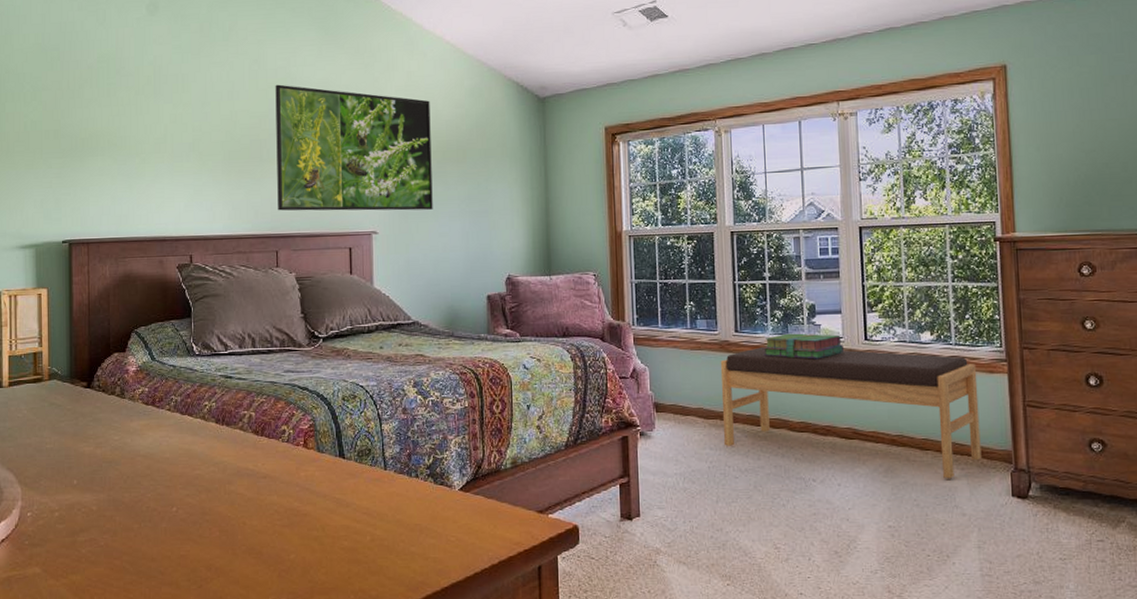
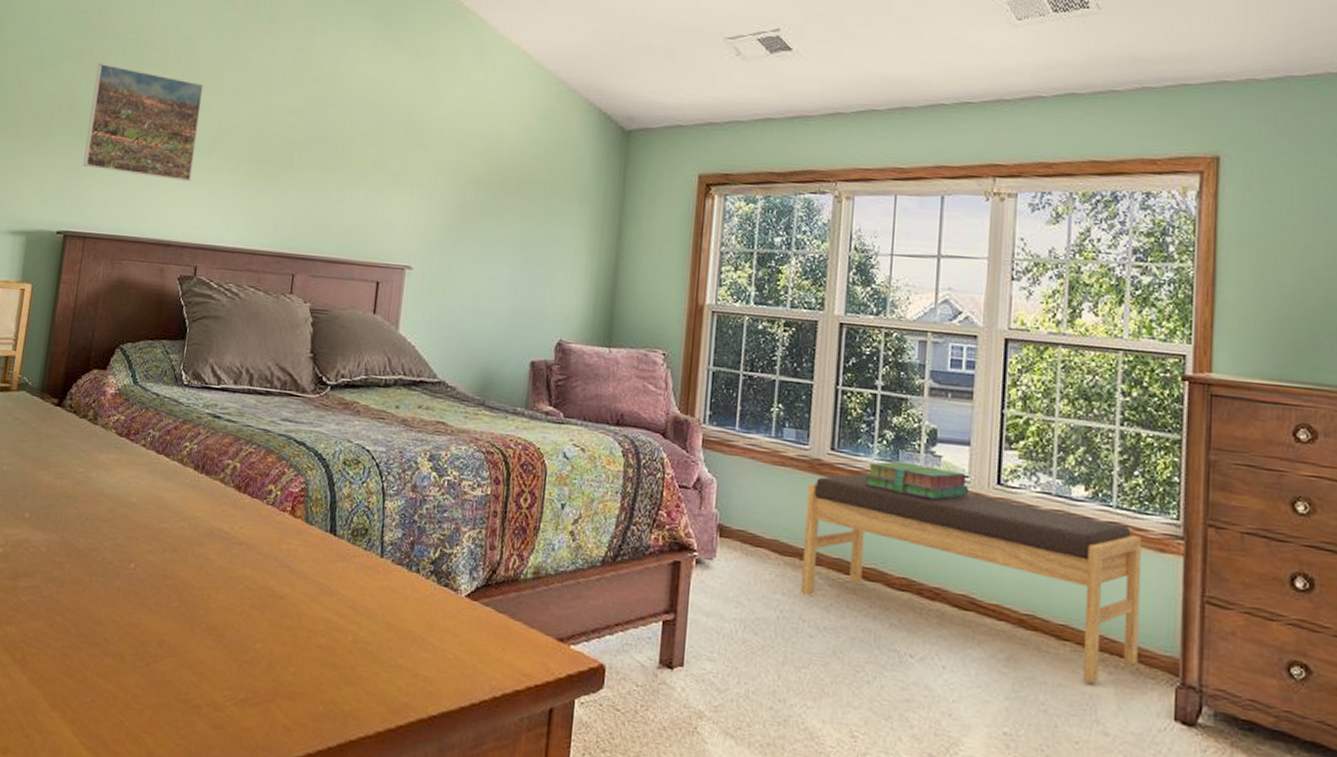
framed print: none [75,91,175,185] -> present [83,63,204,181]
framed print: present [275,84,433,211] -> none [301,79,494,249]

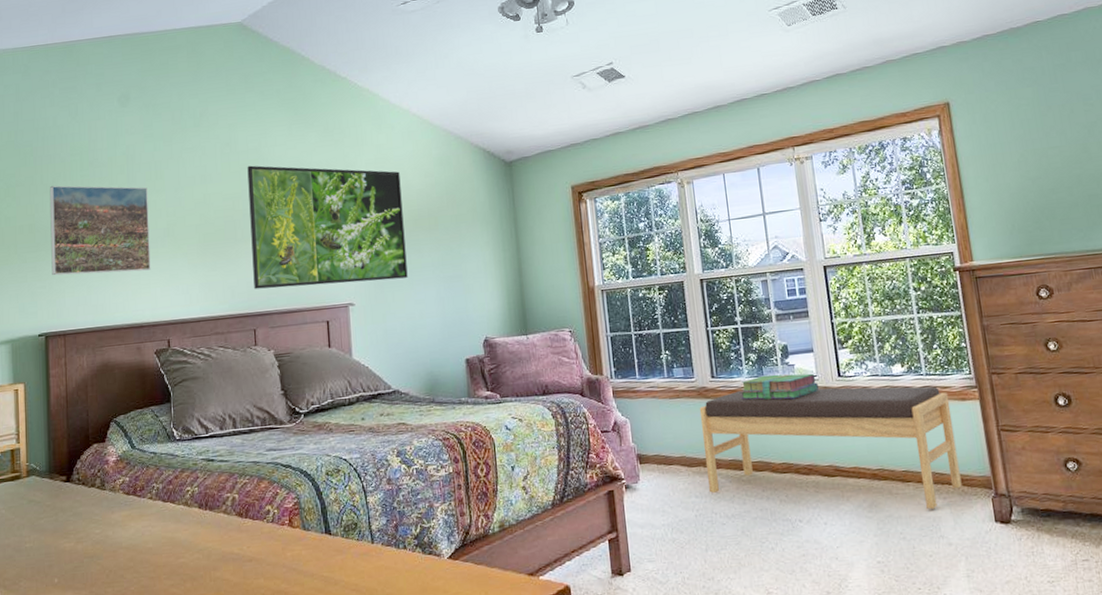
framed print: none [301,79,494,249] -> present [247,165,408,290]

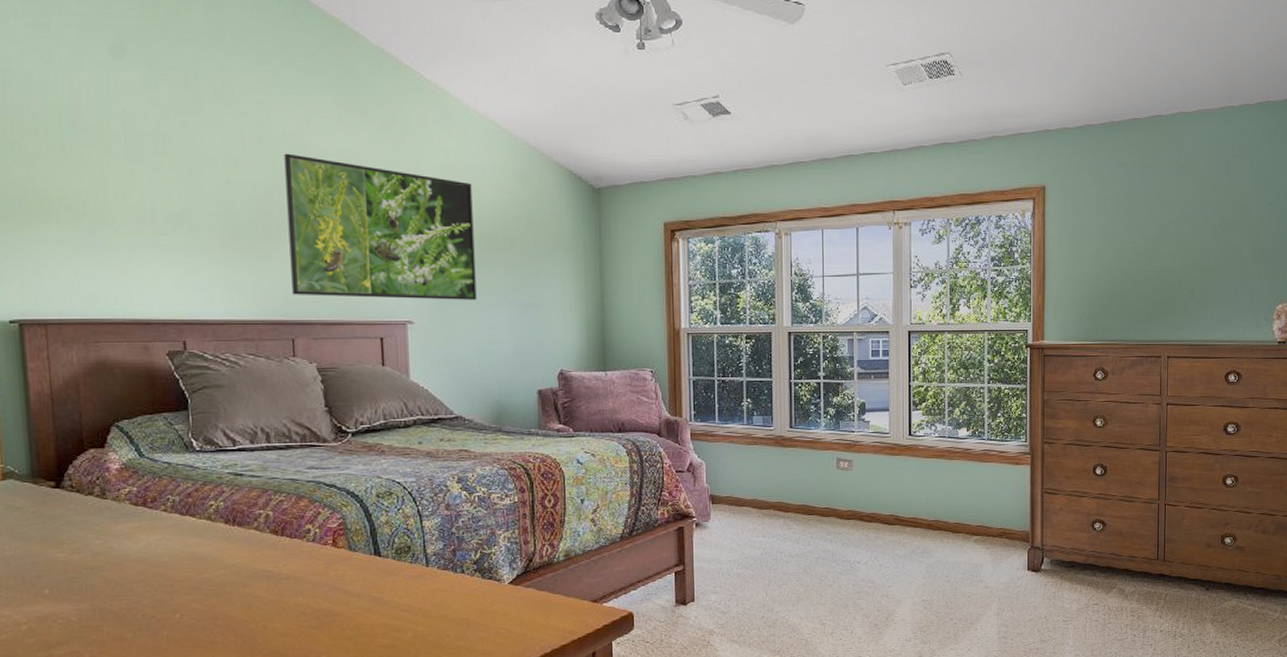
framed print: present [49,185,151,276] -> none [15,144,160,260]
bench: present [699,386,962,510] -> none [775,441,1005,558]
stack of books: present [740,373,819,400] -> none [816,429,889,453]

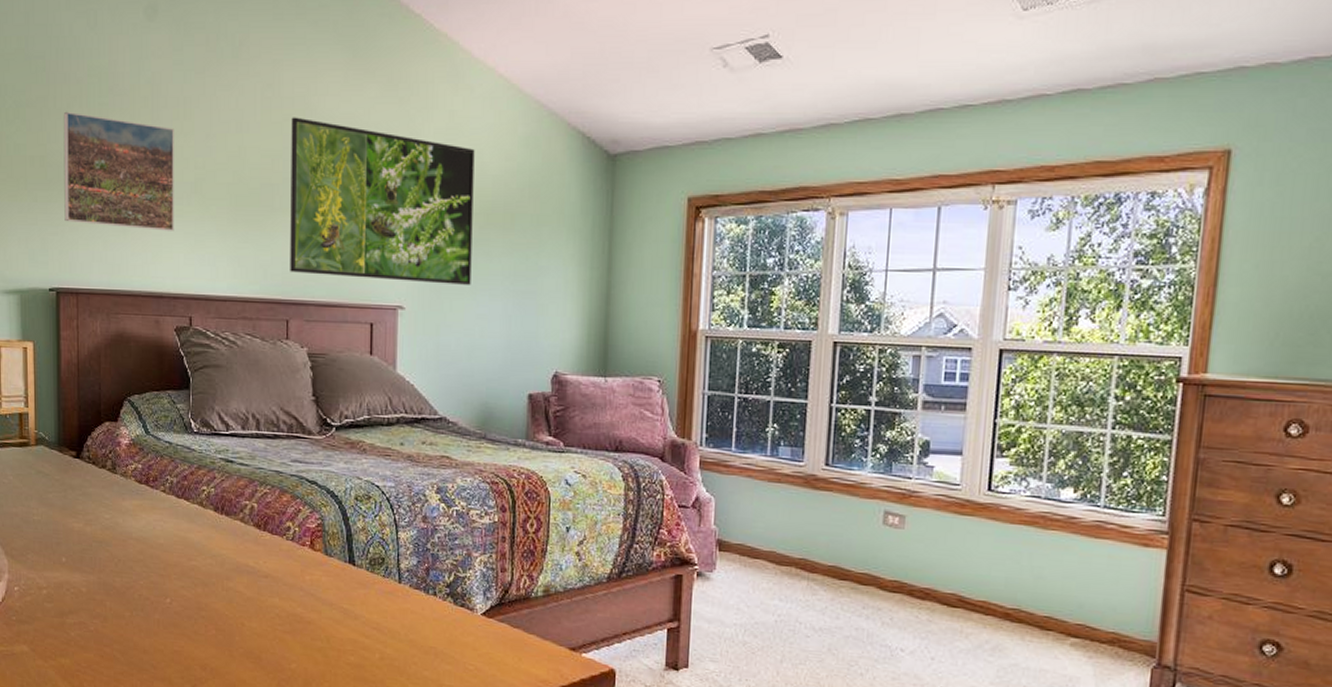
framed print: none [15,144,160,260] -> present [63,111,174,231]

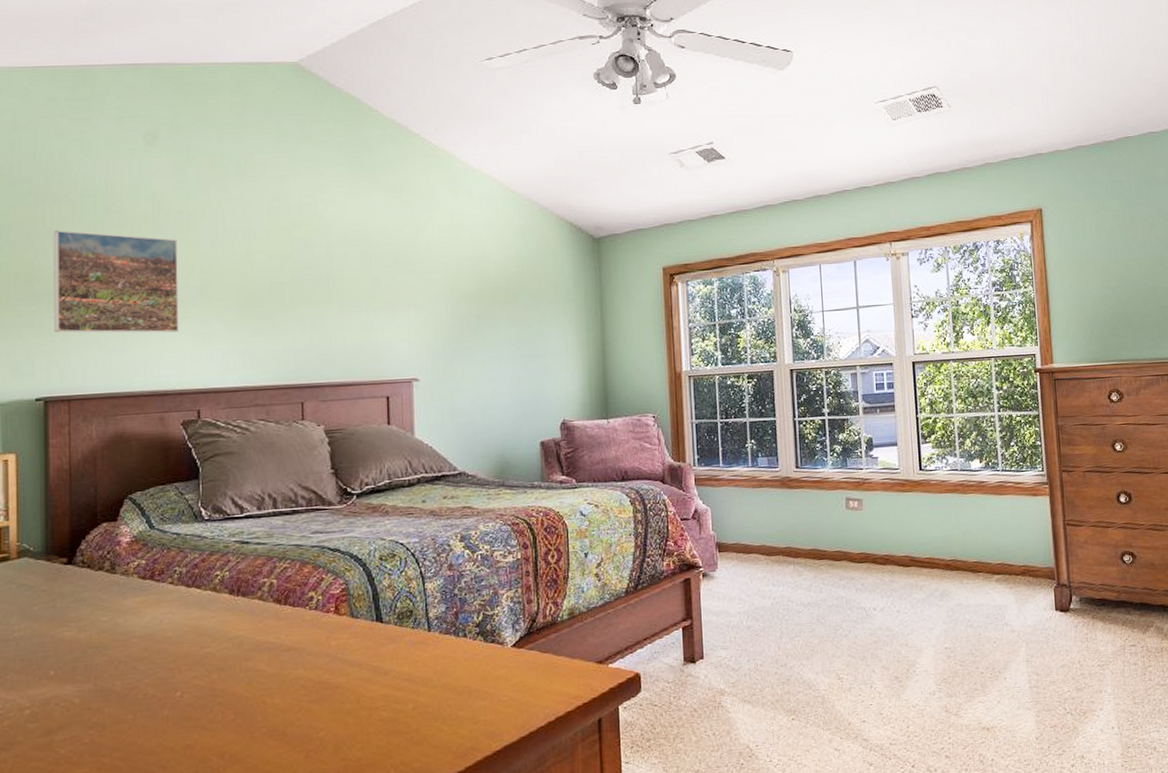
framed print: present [290,117,475,285] -> none [299,223,481,359]

